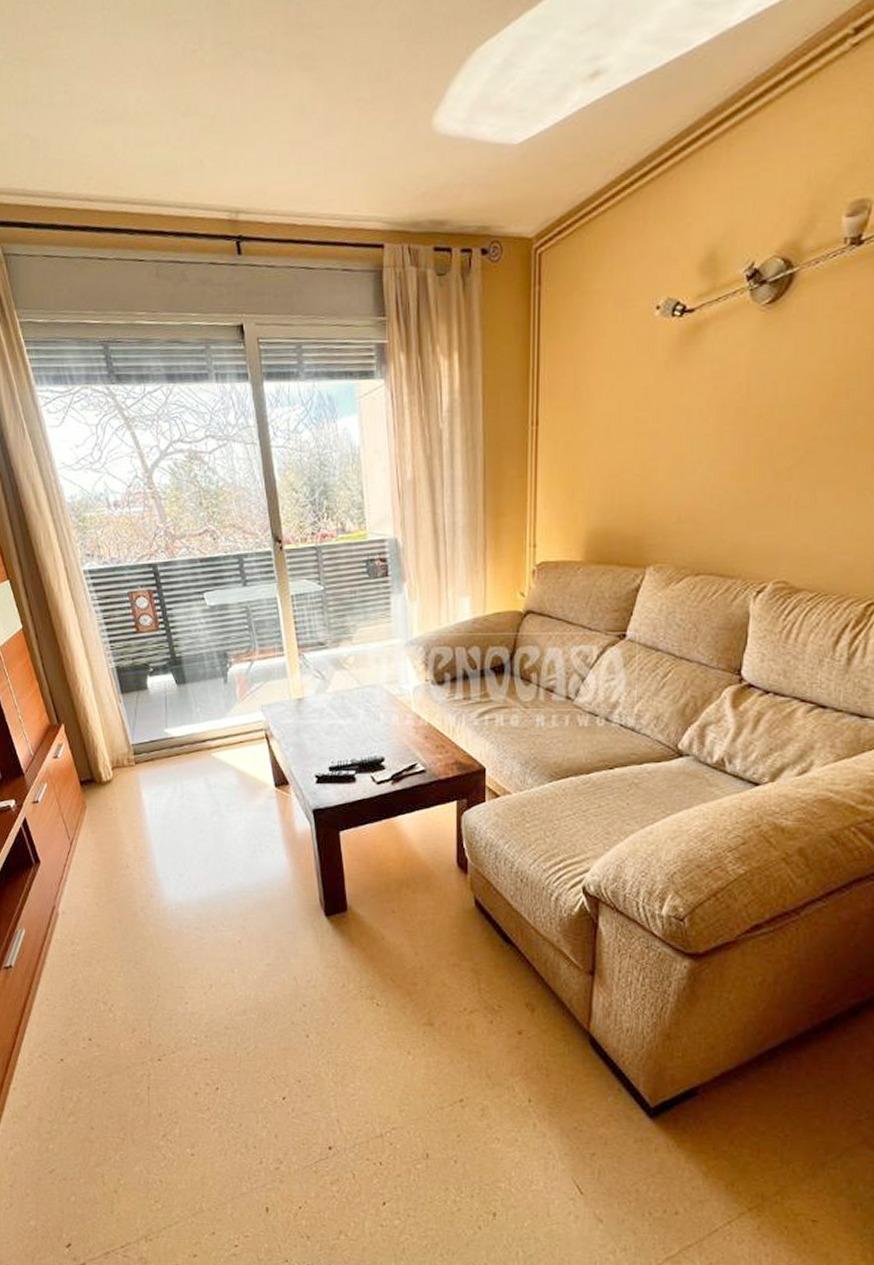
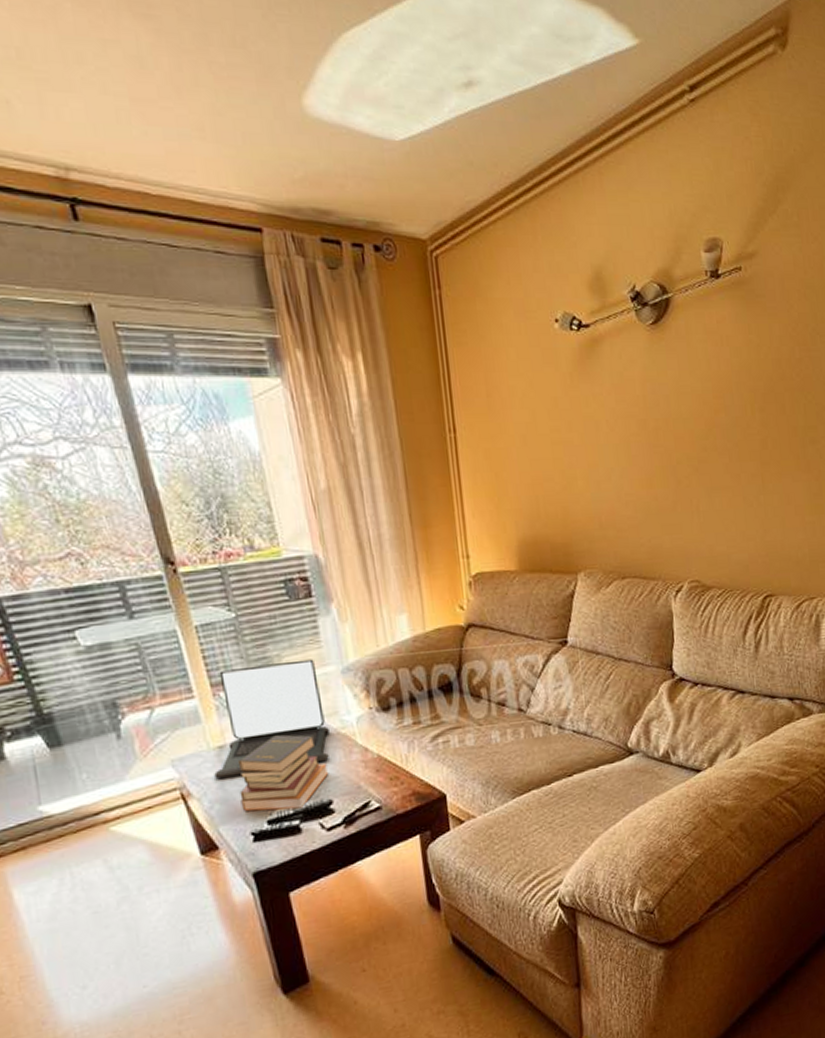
laptop: none [292,631,389,726] -> present [214,659,330,779]
books: none [310,695,385,761] -> present [237,734,329,812]

